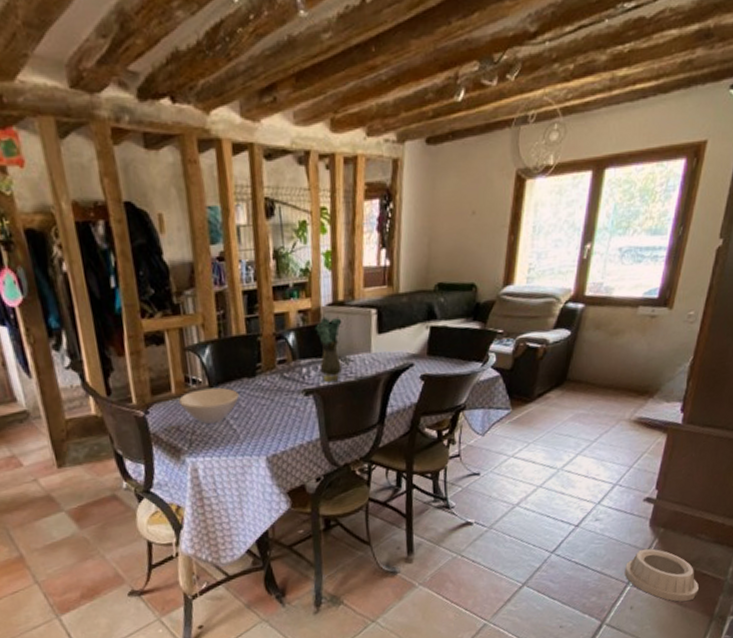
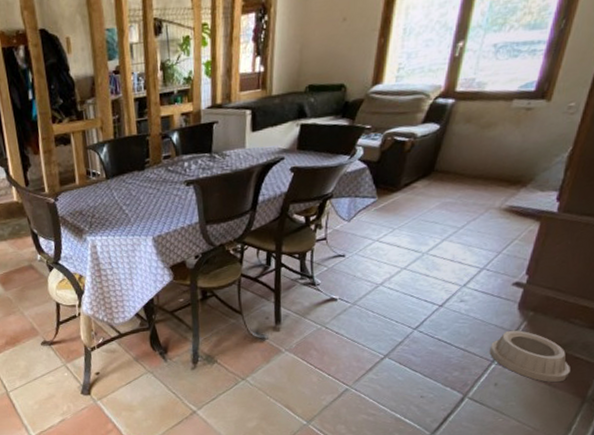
bowl: present [179,387,239,424] -> none [82,179,131,209]
vase: present [314,315,342,383] -> none [195,116,220,175]

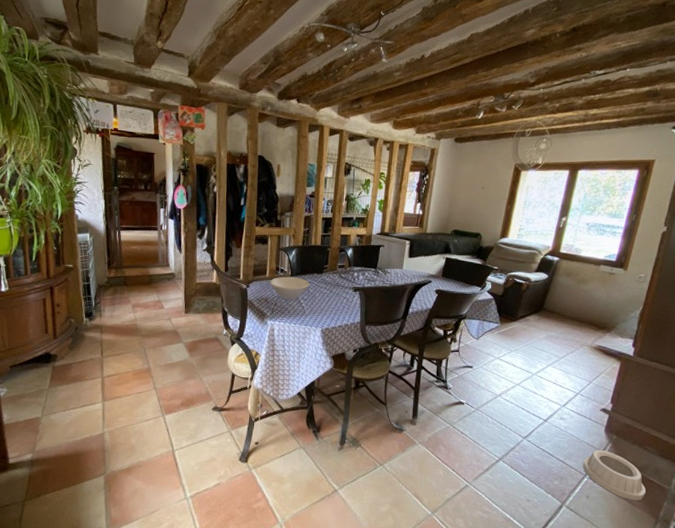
bowl: none [82,179,131,209] -> present [270,276,310,300]

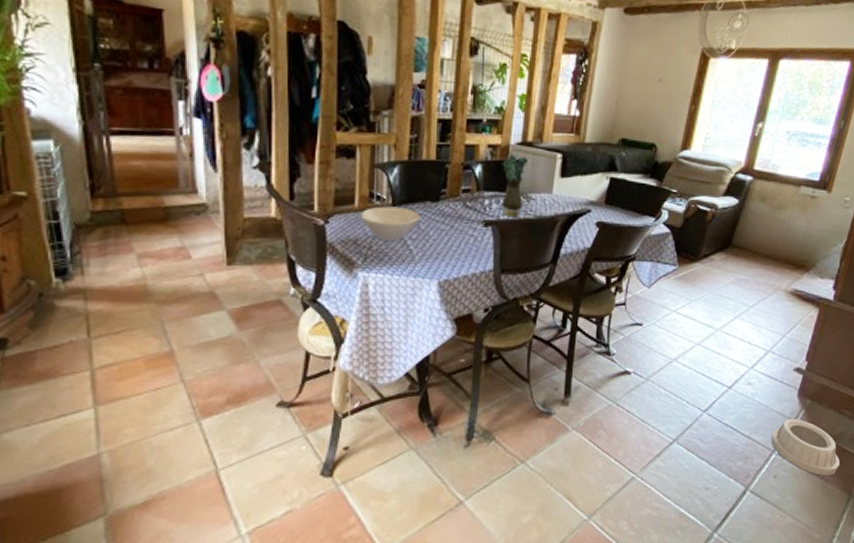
vase: none [366,240,385,286] -> present [501,152,529,218]

